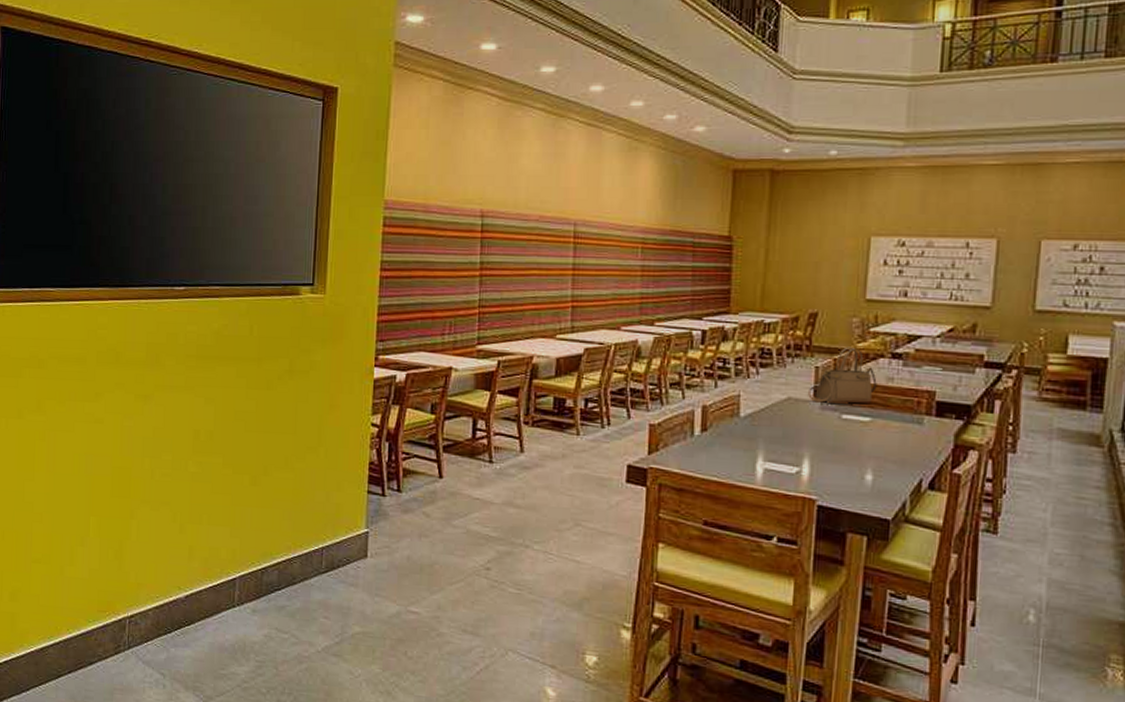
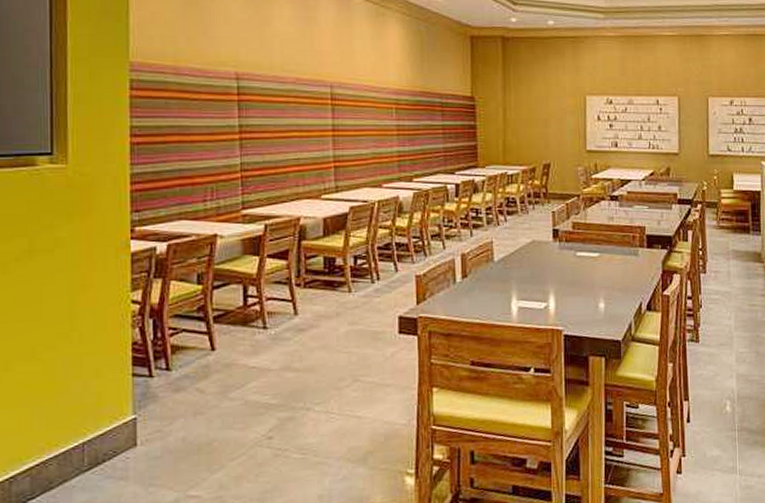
handbag: present [808,346,877,405] -> none [548,192,601,243]

